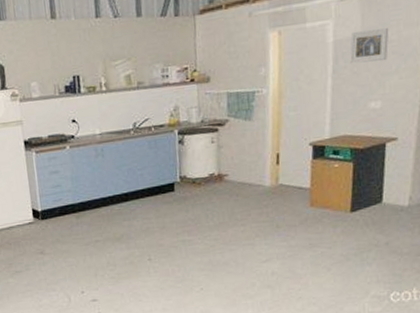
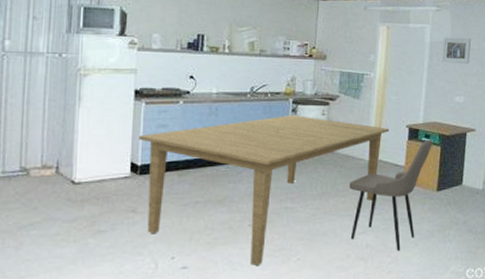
dining table: none [35,146,290,297] -> present [139,114,390,267]
dining chair: none [248,155,344,277] -> present [349,139,433,251]

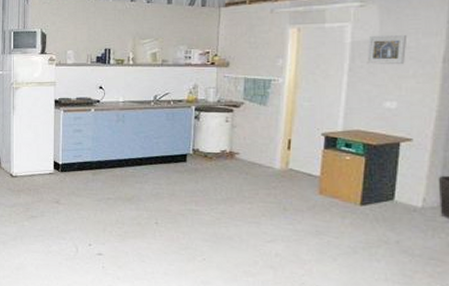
dining table: present [139,114,390,267] -> none [60,121,302,261]
dining chair: present [349,139,433,251] -> none [256,148,356,264]

